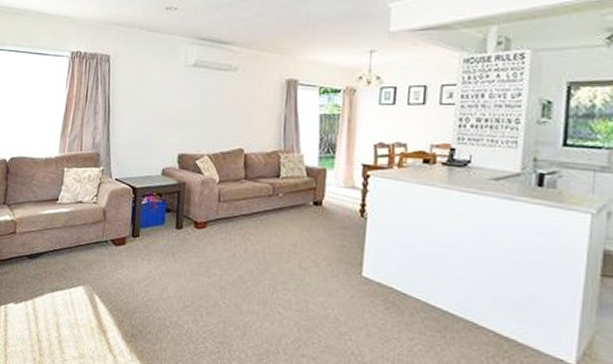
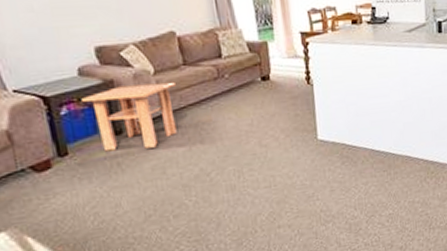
coffee table: none [159,188,234,247] -> present [81,81,177,152]

